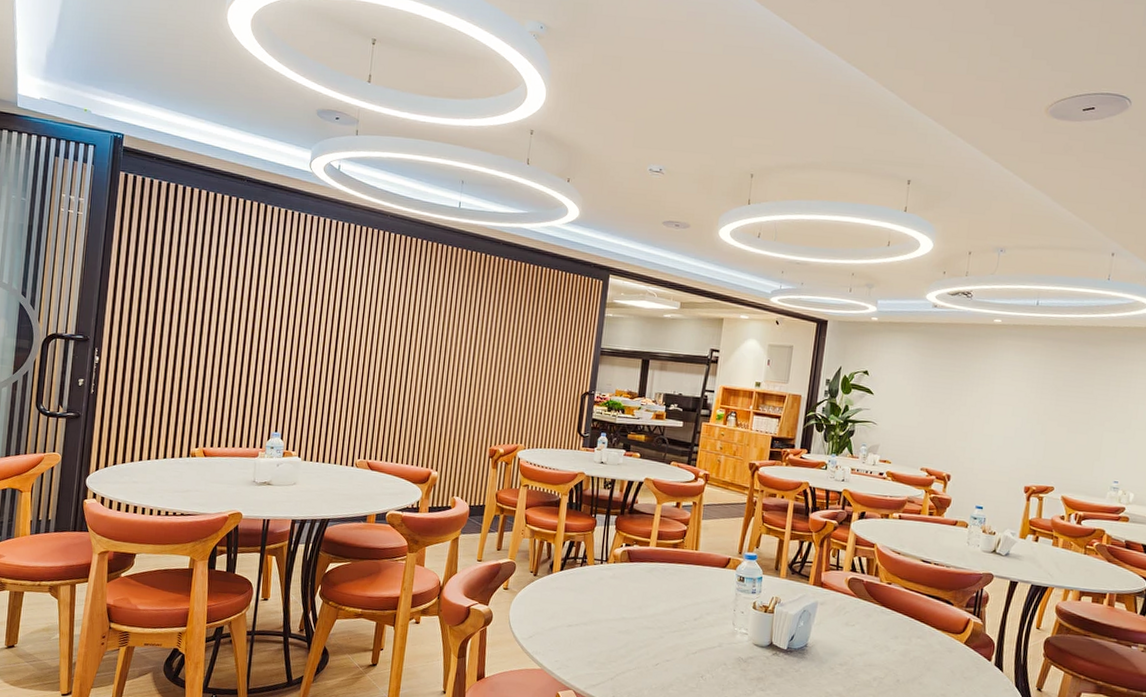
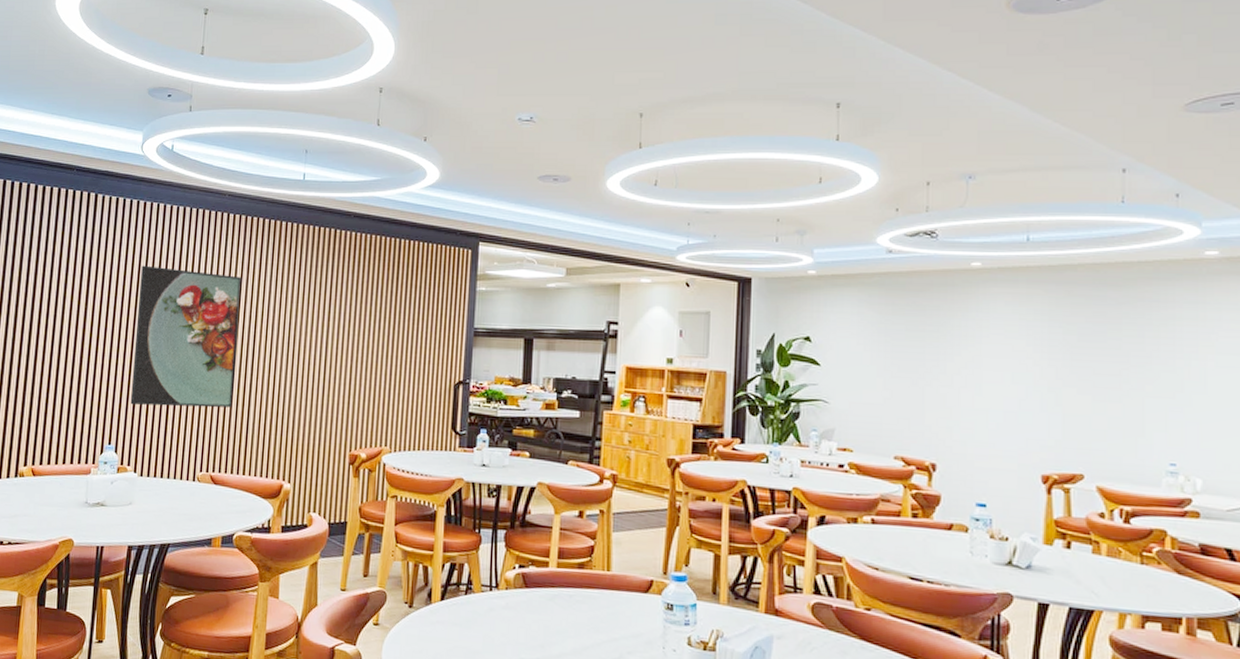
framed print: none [296,274,401,405] -> present [130,265,242,408]

